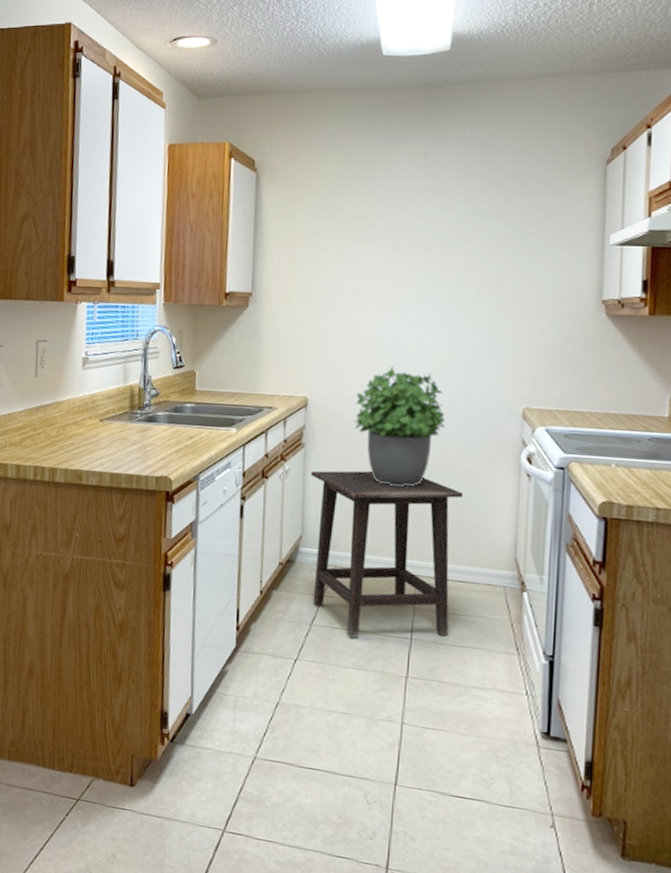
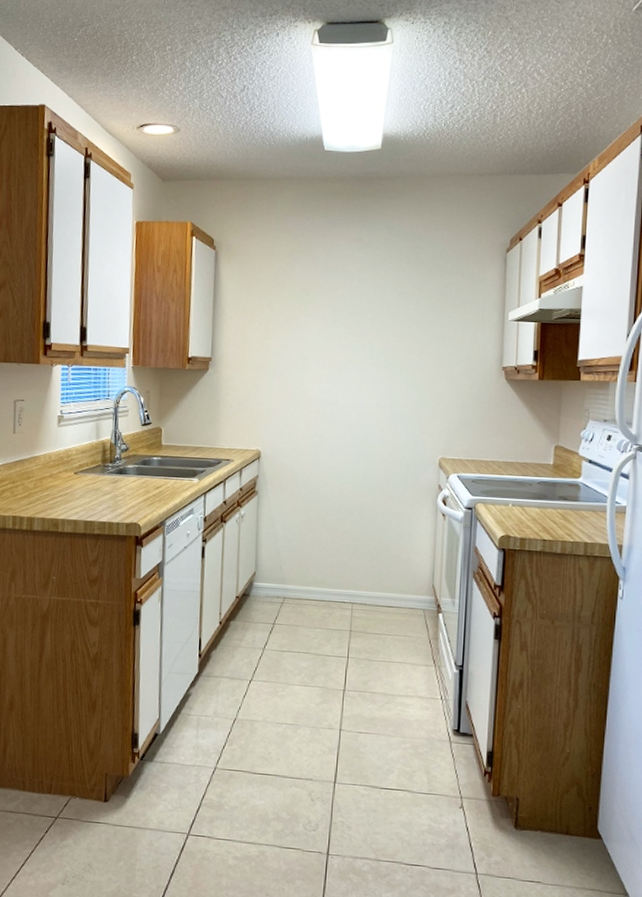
side table: present [310,470,464,639] -> none [263,514,391,660]
potted plant: present [354,366,446,487] -> none [300,423,377,527]

